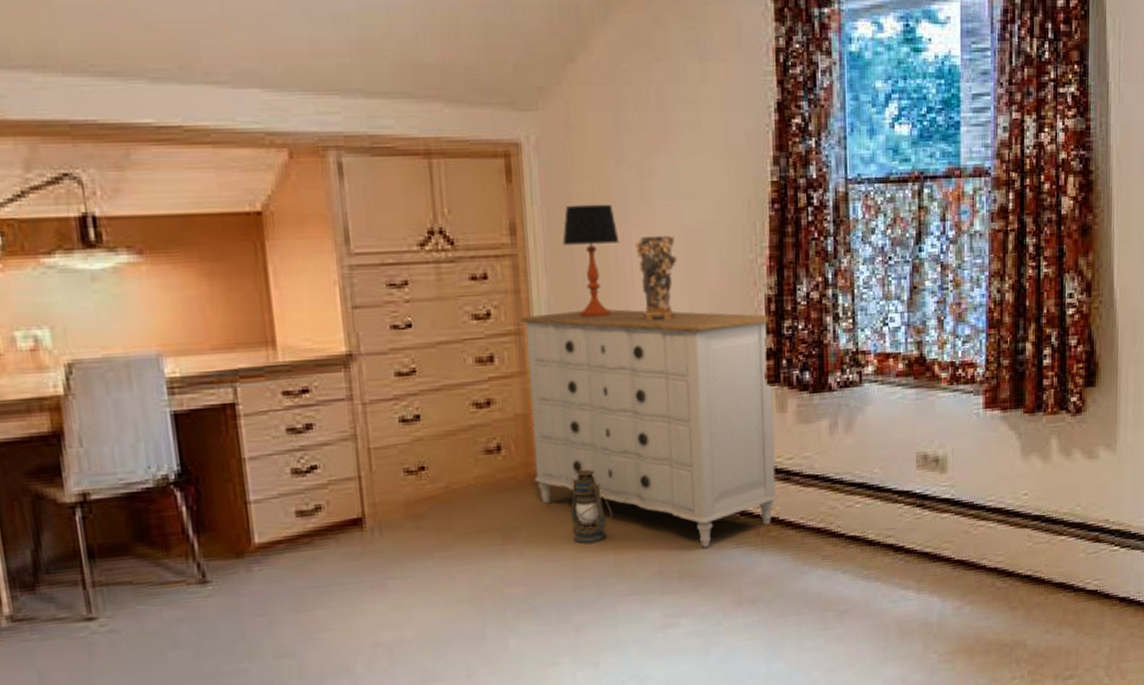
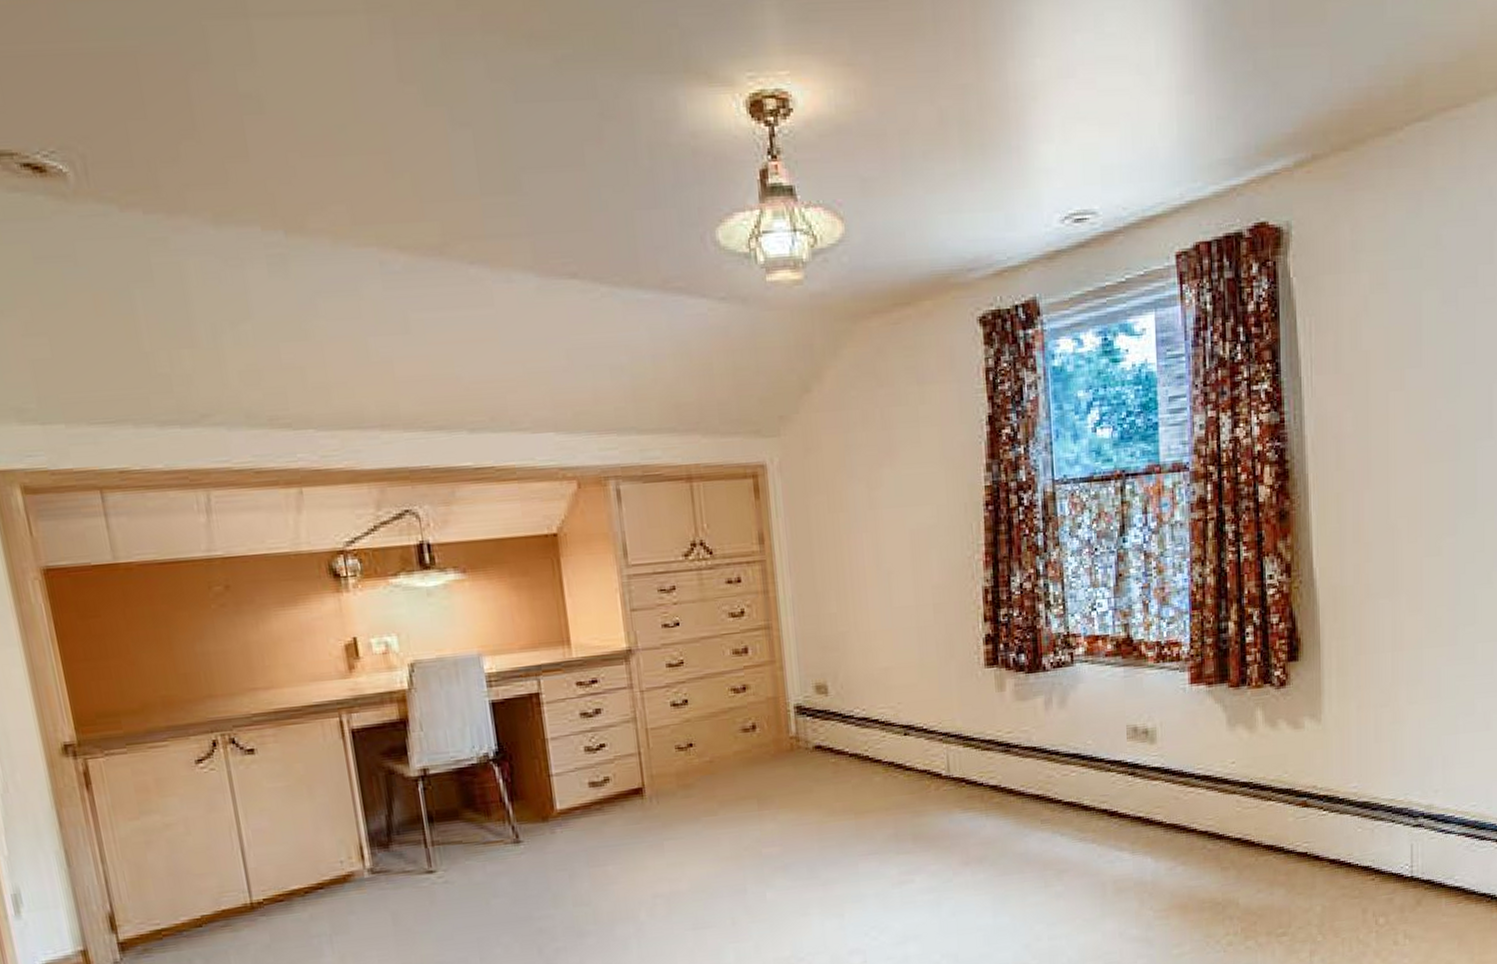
dresser: present [521,309,778,548] -> none [770,604,999,813]
table lamp: present [562,204,620,317] -> none [803,513,853,612]
lantern: present [571,469,613,545] -> none [816,744,853,810]
decorative vase: present [635,235,678,321] -> none [866,537,904,614]

